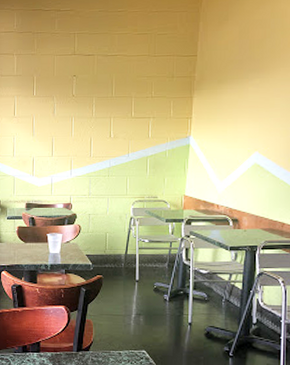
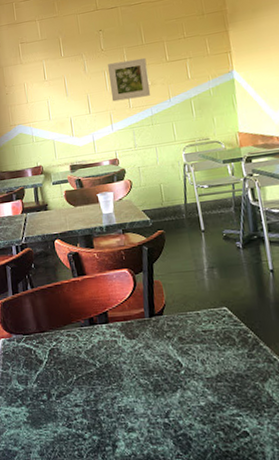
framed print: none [74,110,113,148] -> present [108,57,151,102]

